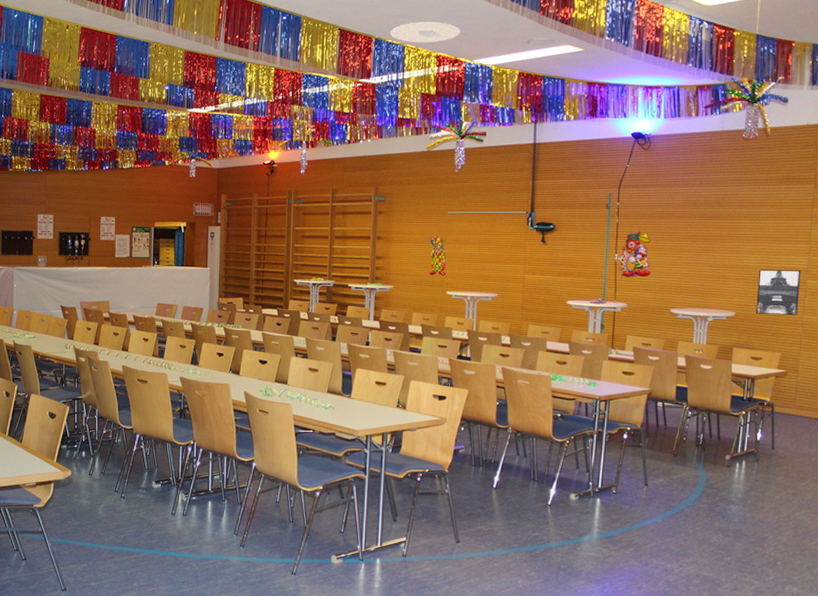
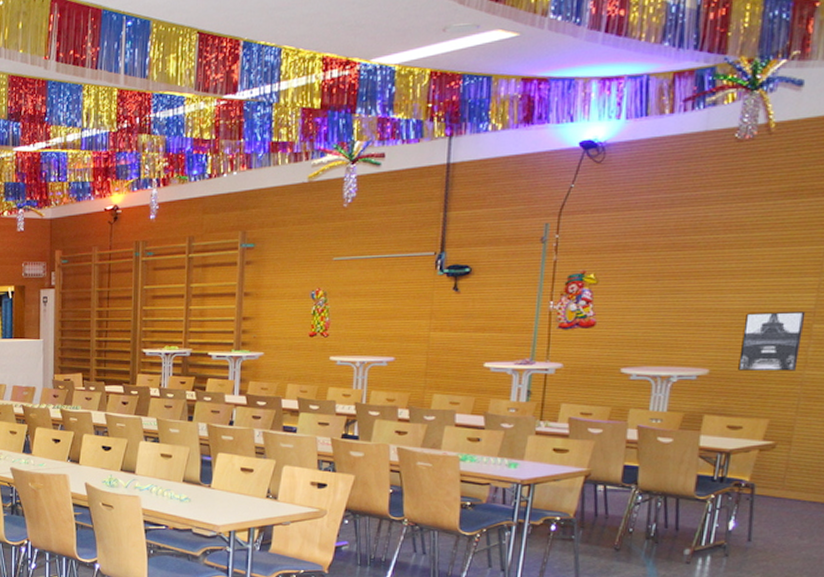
ceiling light: present [390,22,461,42] -> none [262,12,355,43]

